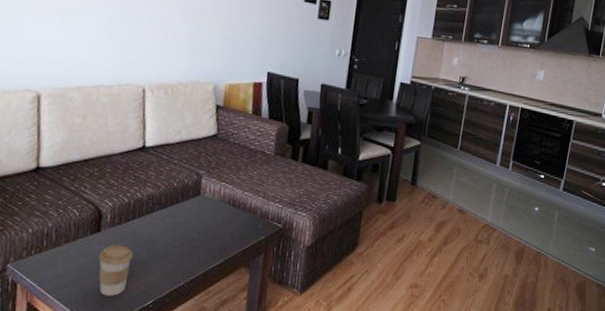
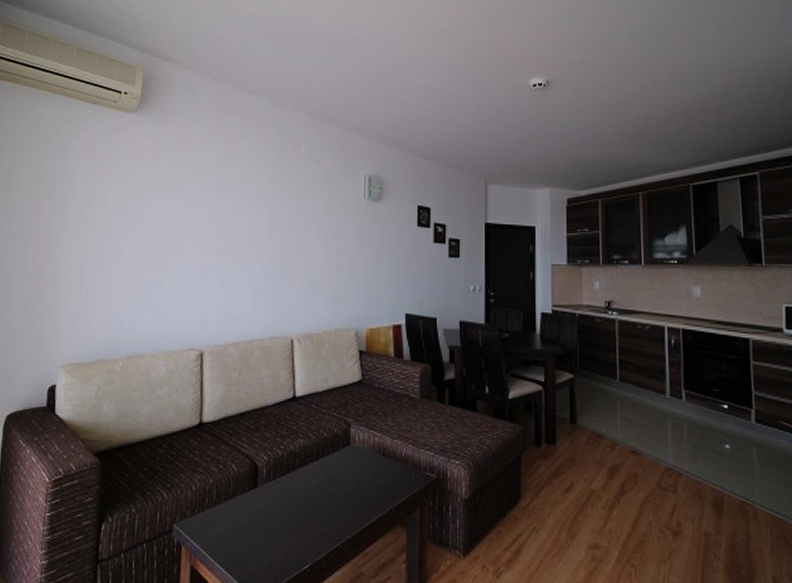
coffee cup: present [98,244,133,296] -> none [256,501,289,559]

